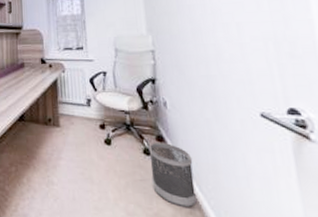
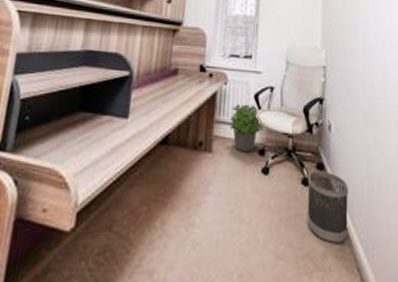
potted plant: none [71,87,102,127] -> present [229,104,264,152]

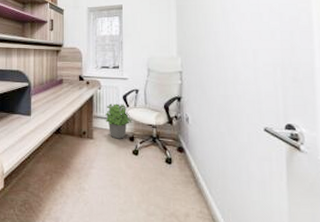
wastebasket: present [307,171,349,245] -> none [170,153,206,208]

